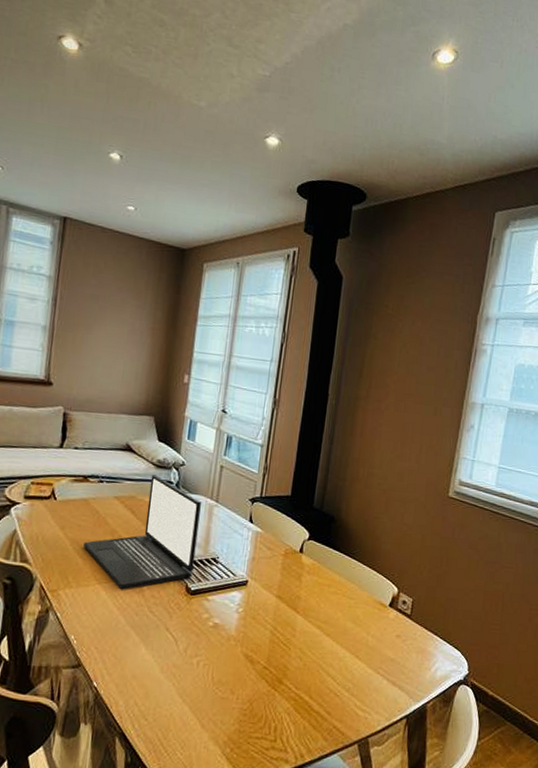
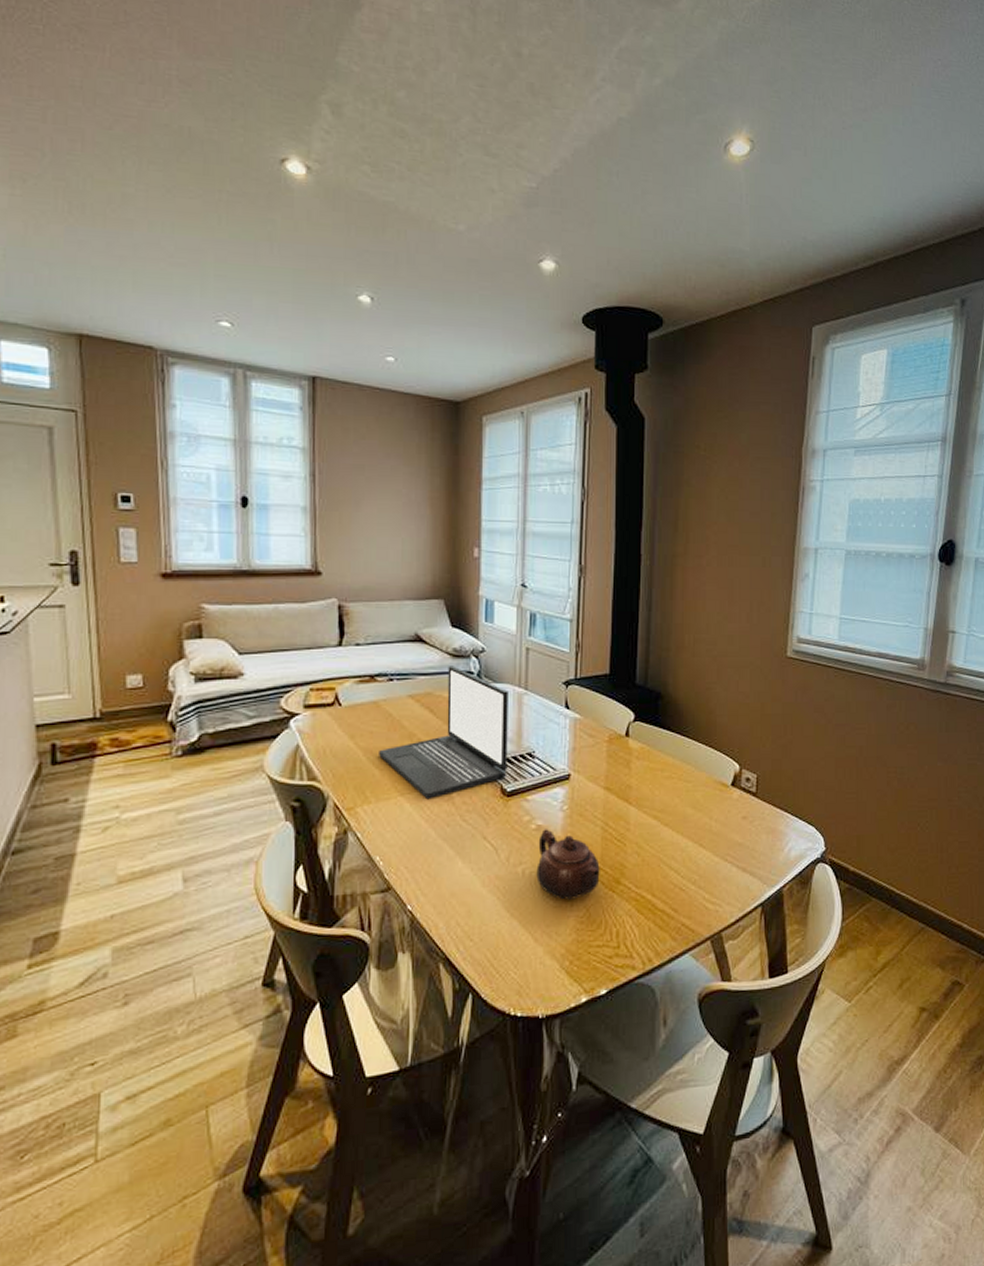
teapot: none [209,627,266,693] -> present [536,829,600,900]

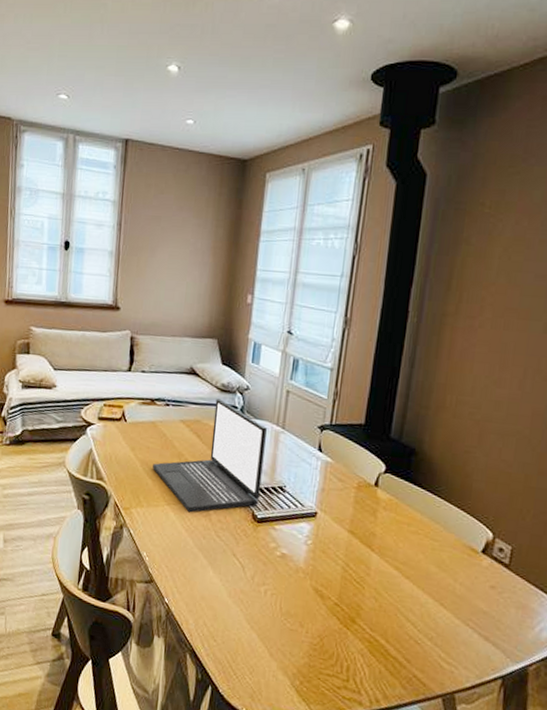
teapot: present [536,829,600,900] -> none [277,558,337,627]

